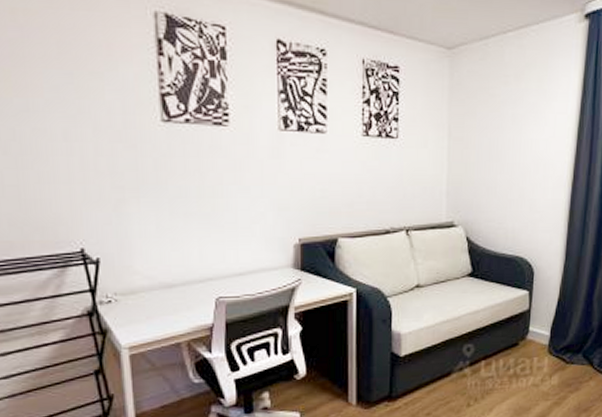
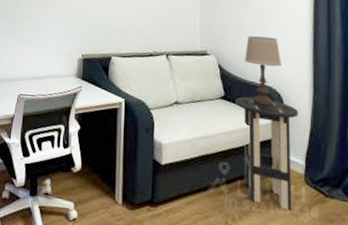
bar stool: none [483,271,548,382] -> present [235,96,299,210]
table lamp: none [495,200,535,279] -> present [244,36,281,106]

